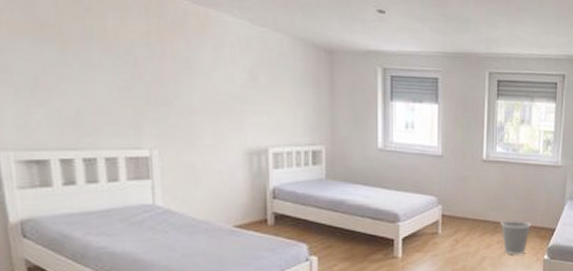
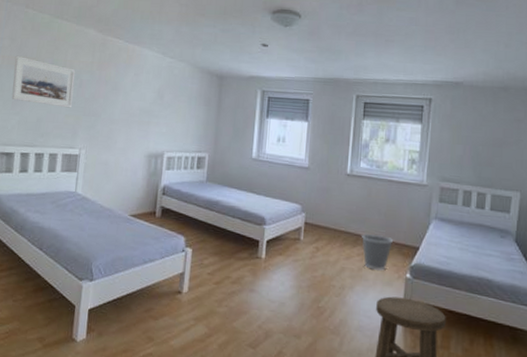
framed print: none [19,20,129,95] -> present [11,55,76,108]

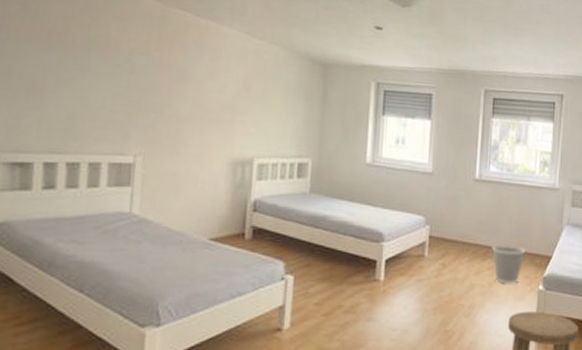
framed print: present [11,55,76,108] -> none [25,27,124,102]

